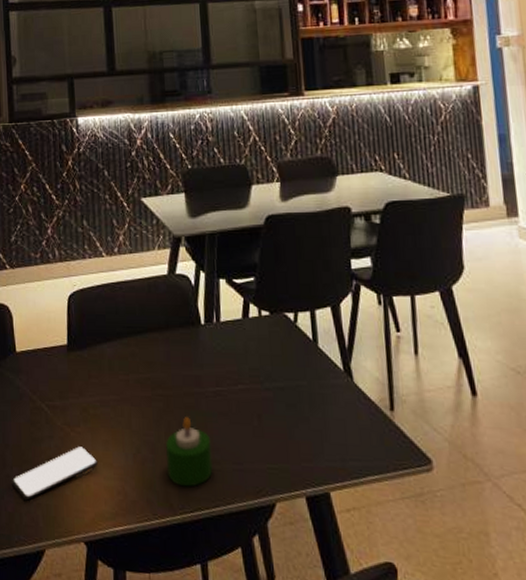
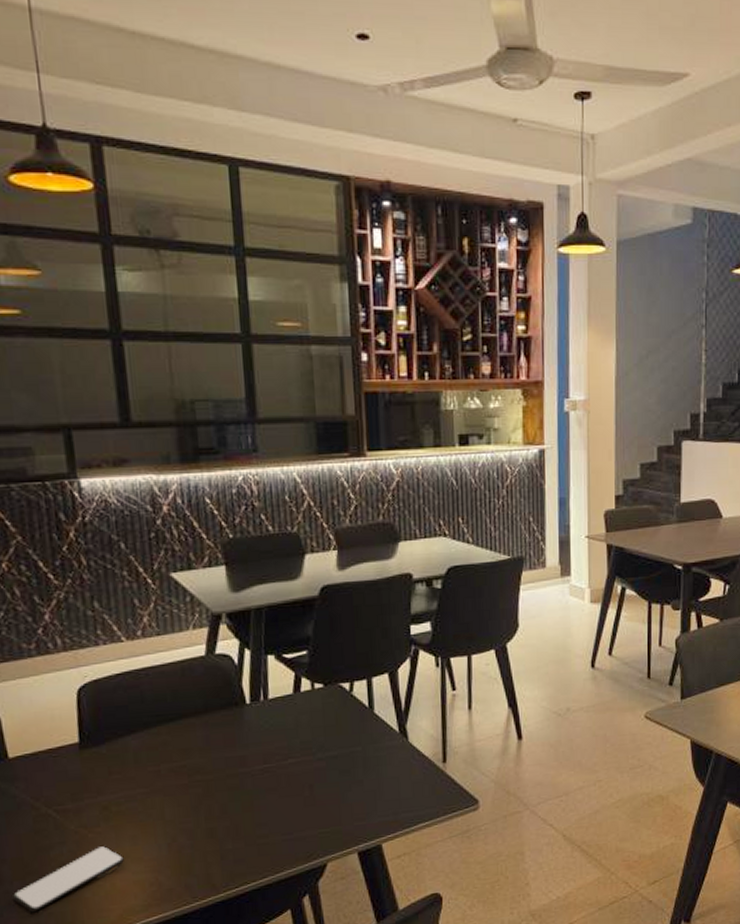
candle: present [166,417,213,487] -> none [206,798,260,866]

